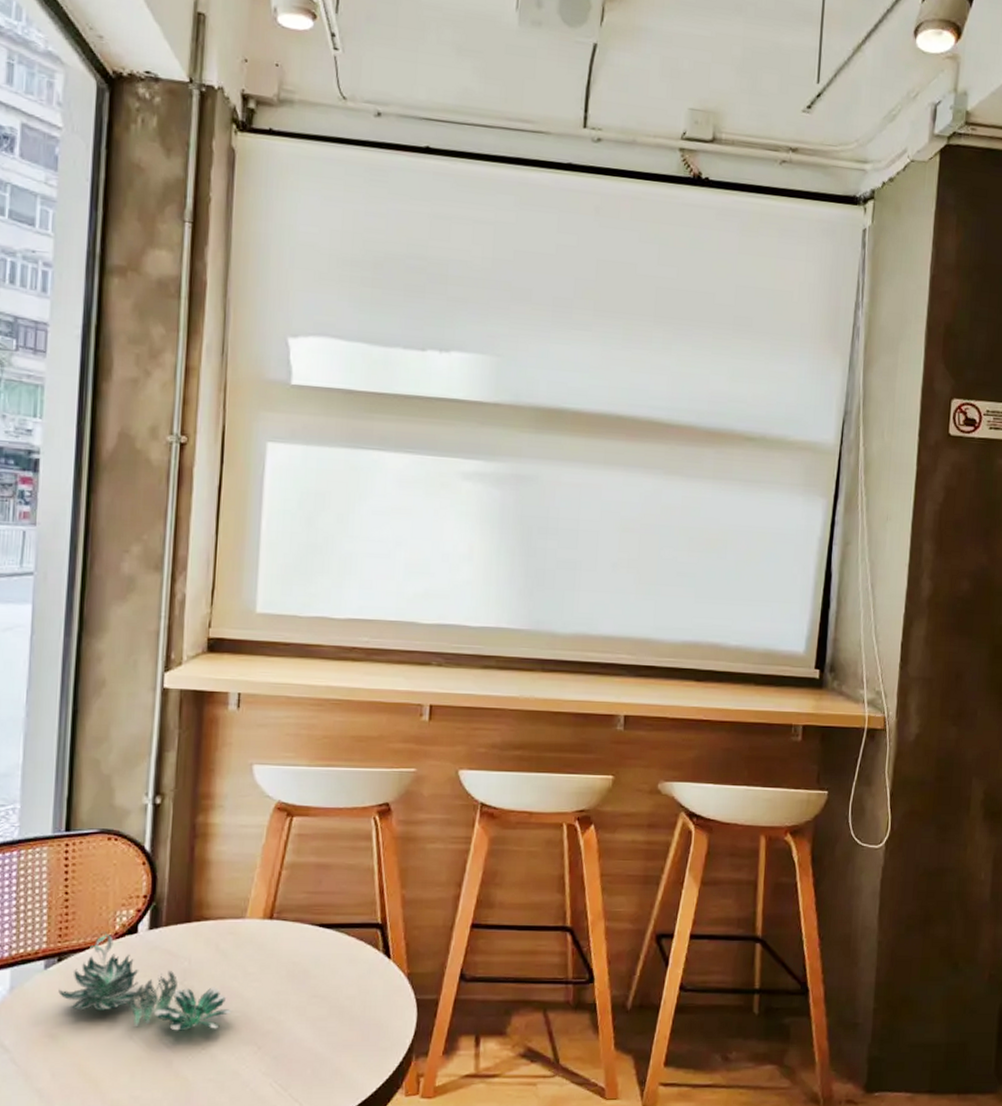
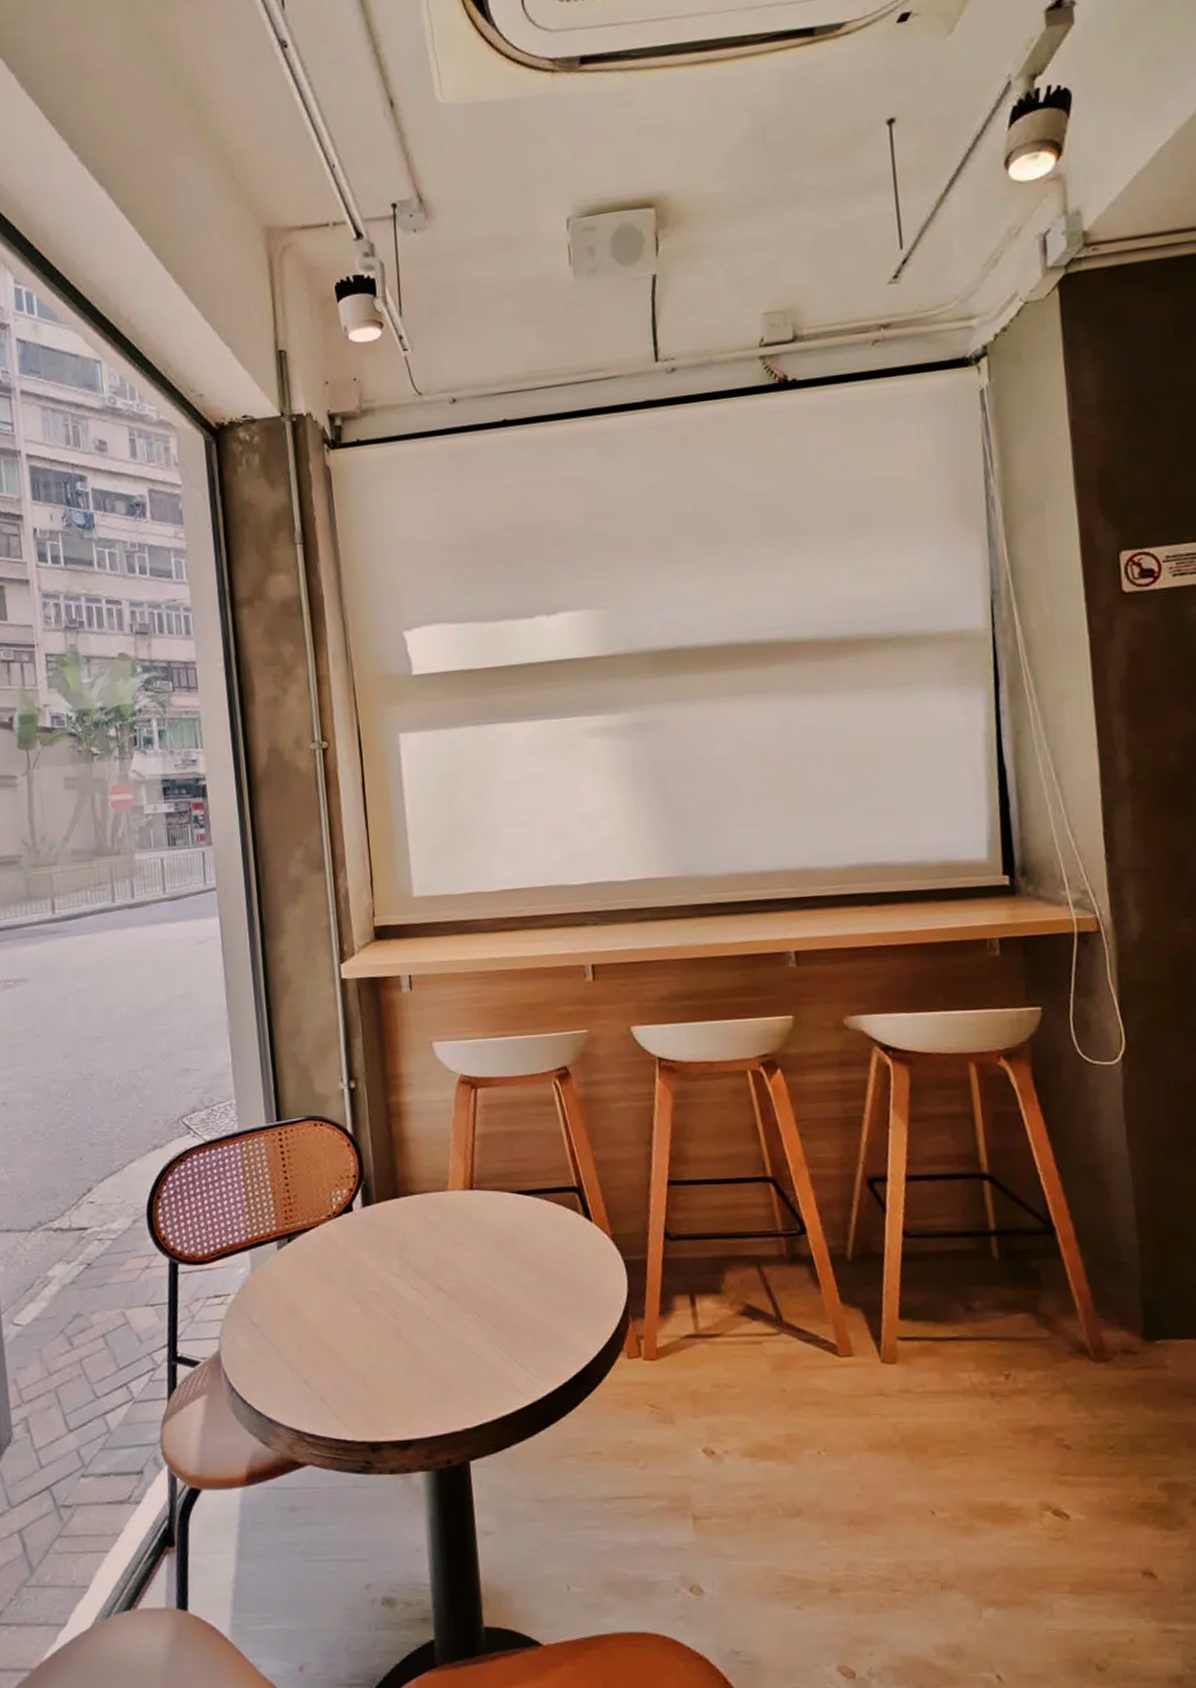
succulent plant: present [58,932,232,1031] -> none [292,1212,449,1302]

